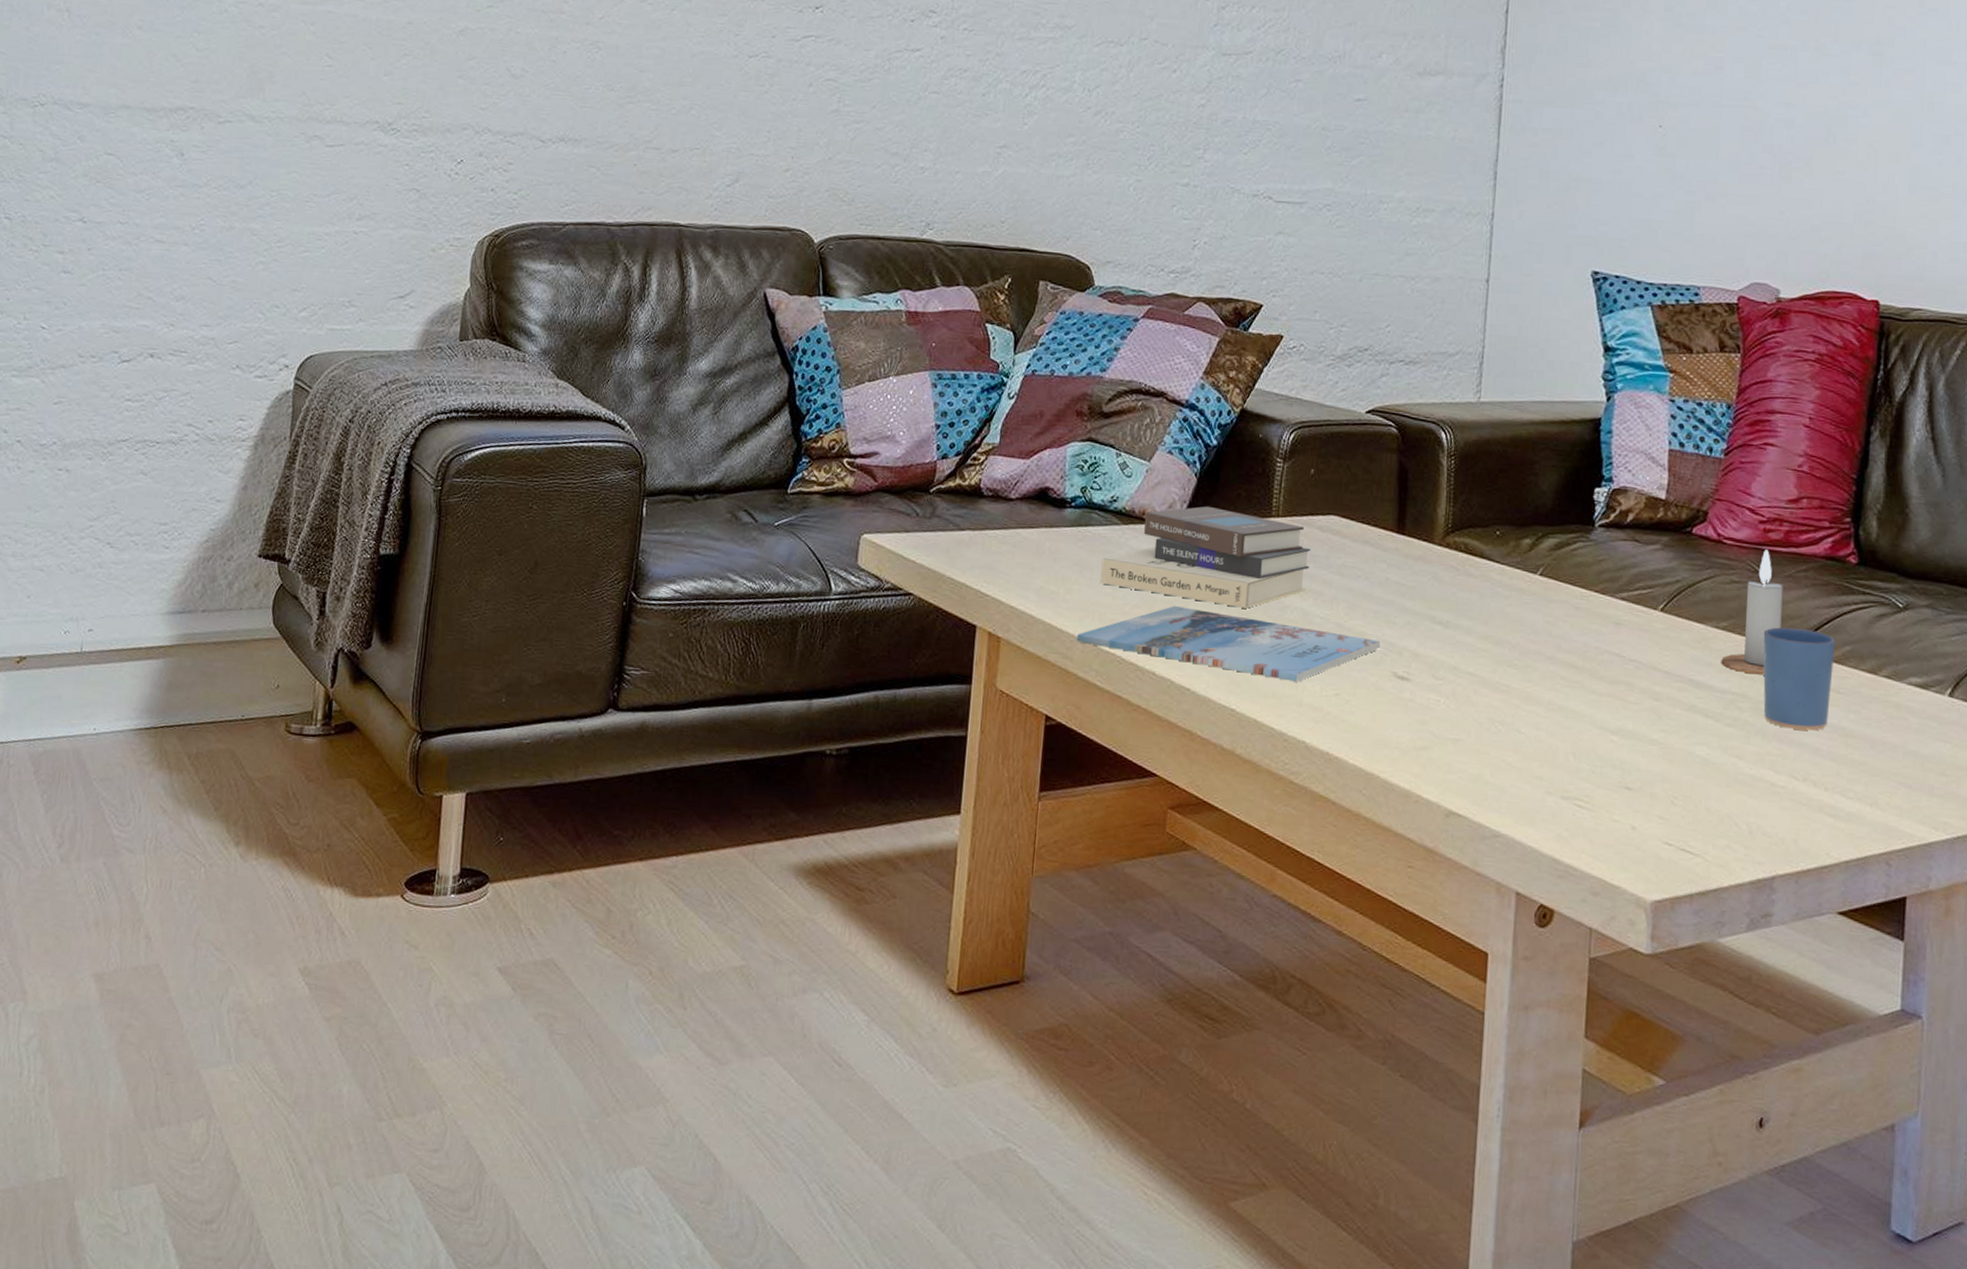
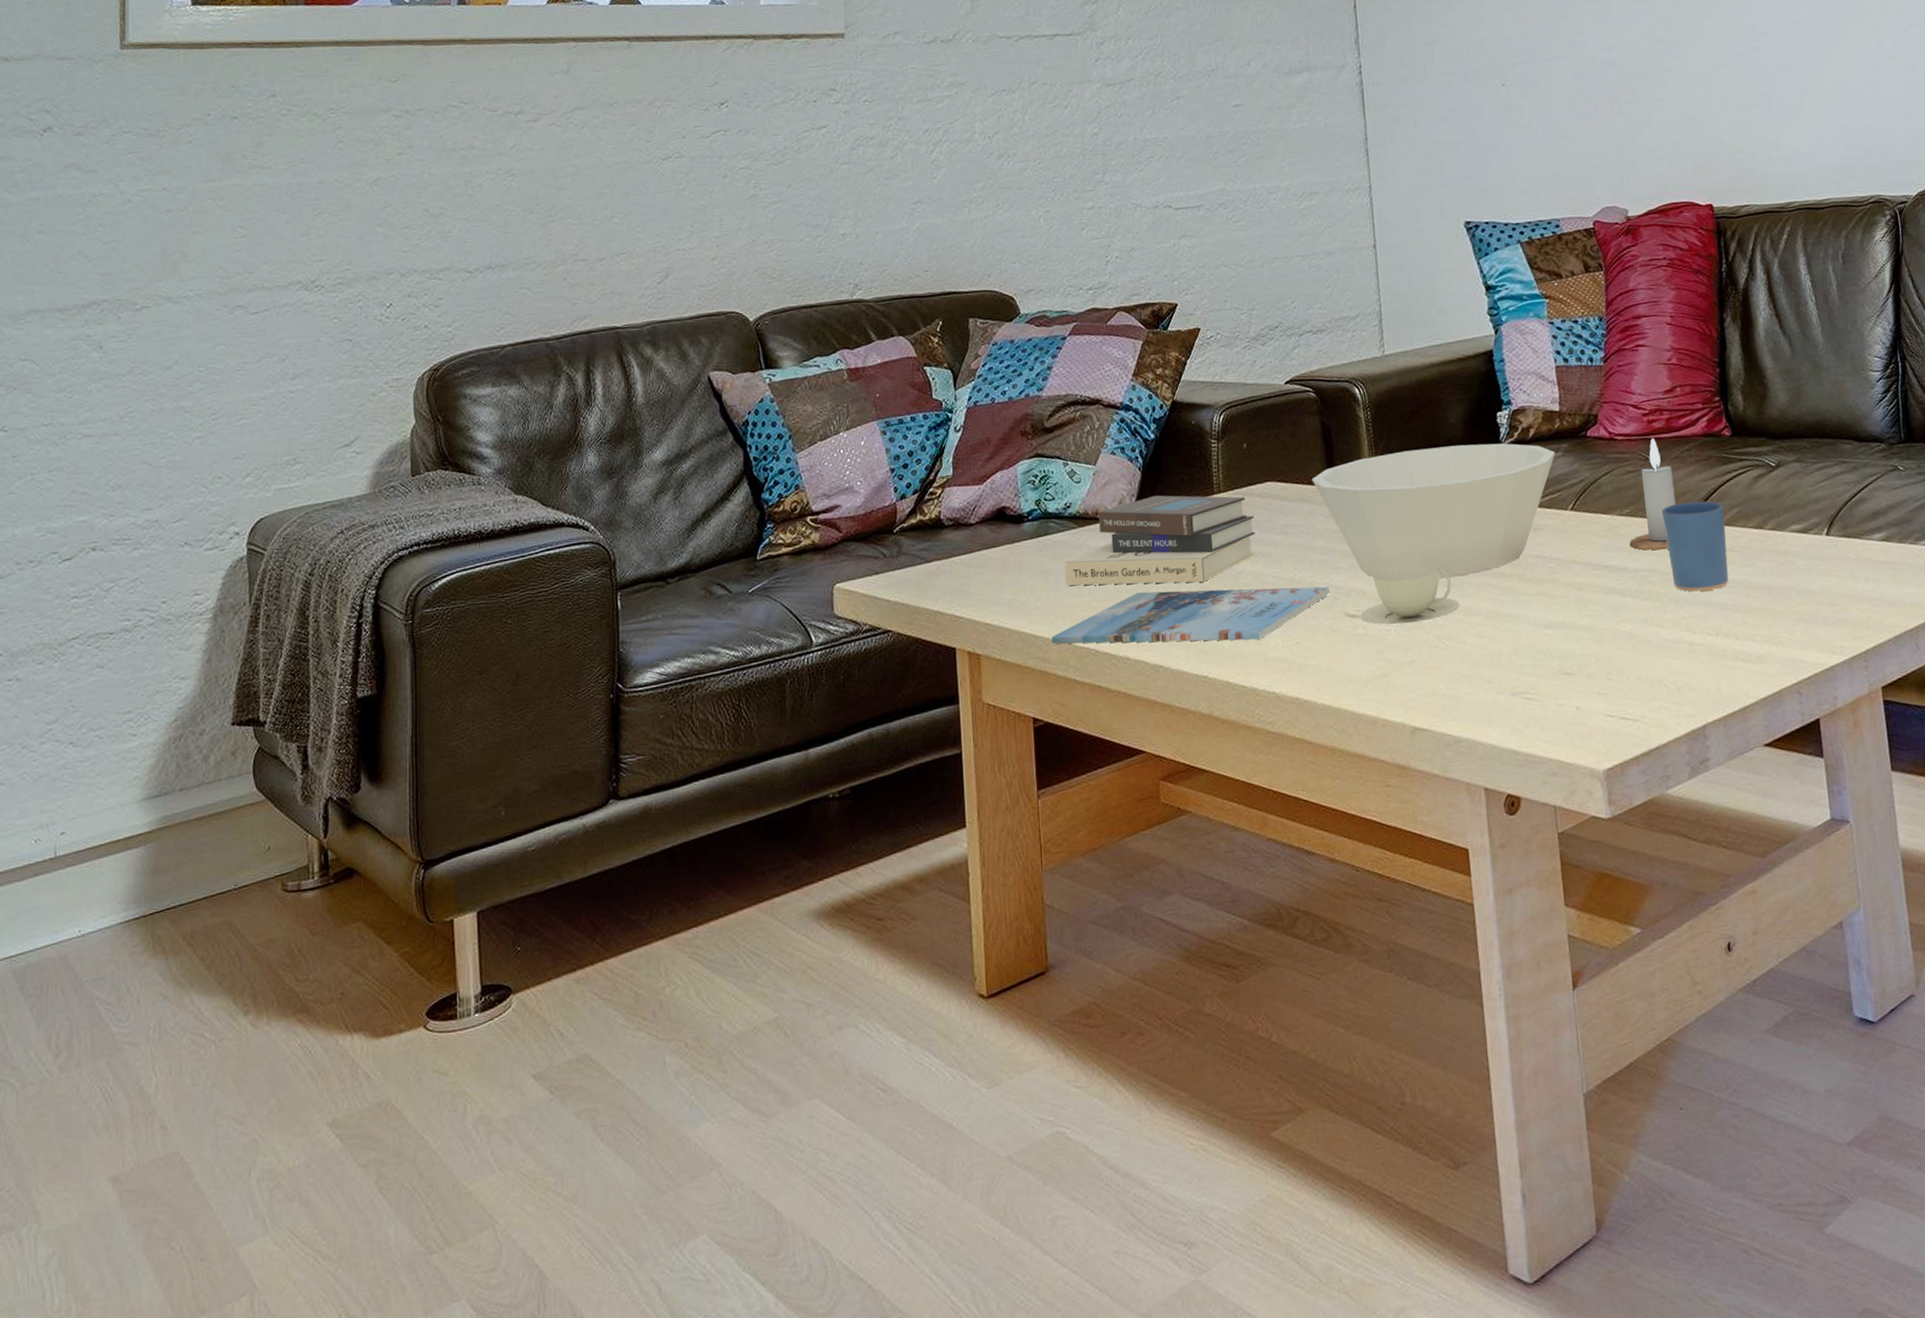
bowl: none [1379,509,1654,659] -> present [1312,443,1556,577]
teacup: none [1409,633,1521,700] -> present [1360,564,1460,625]

